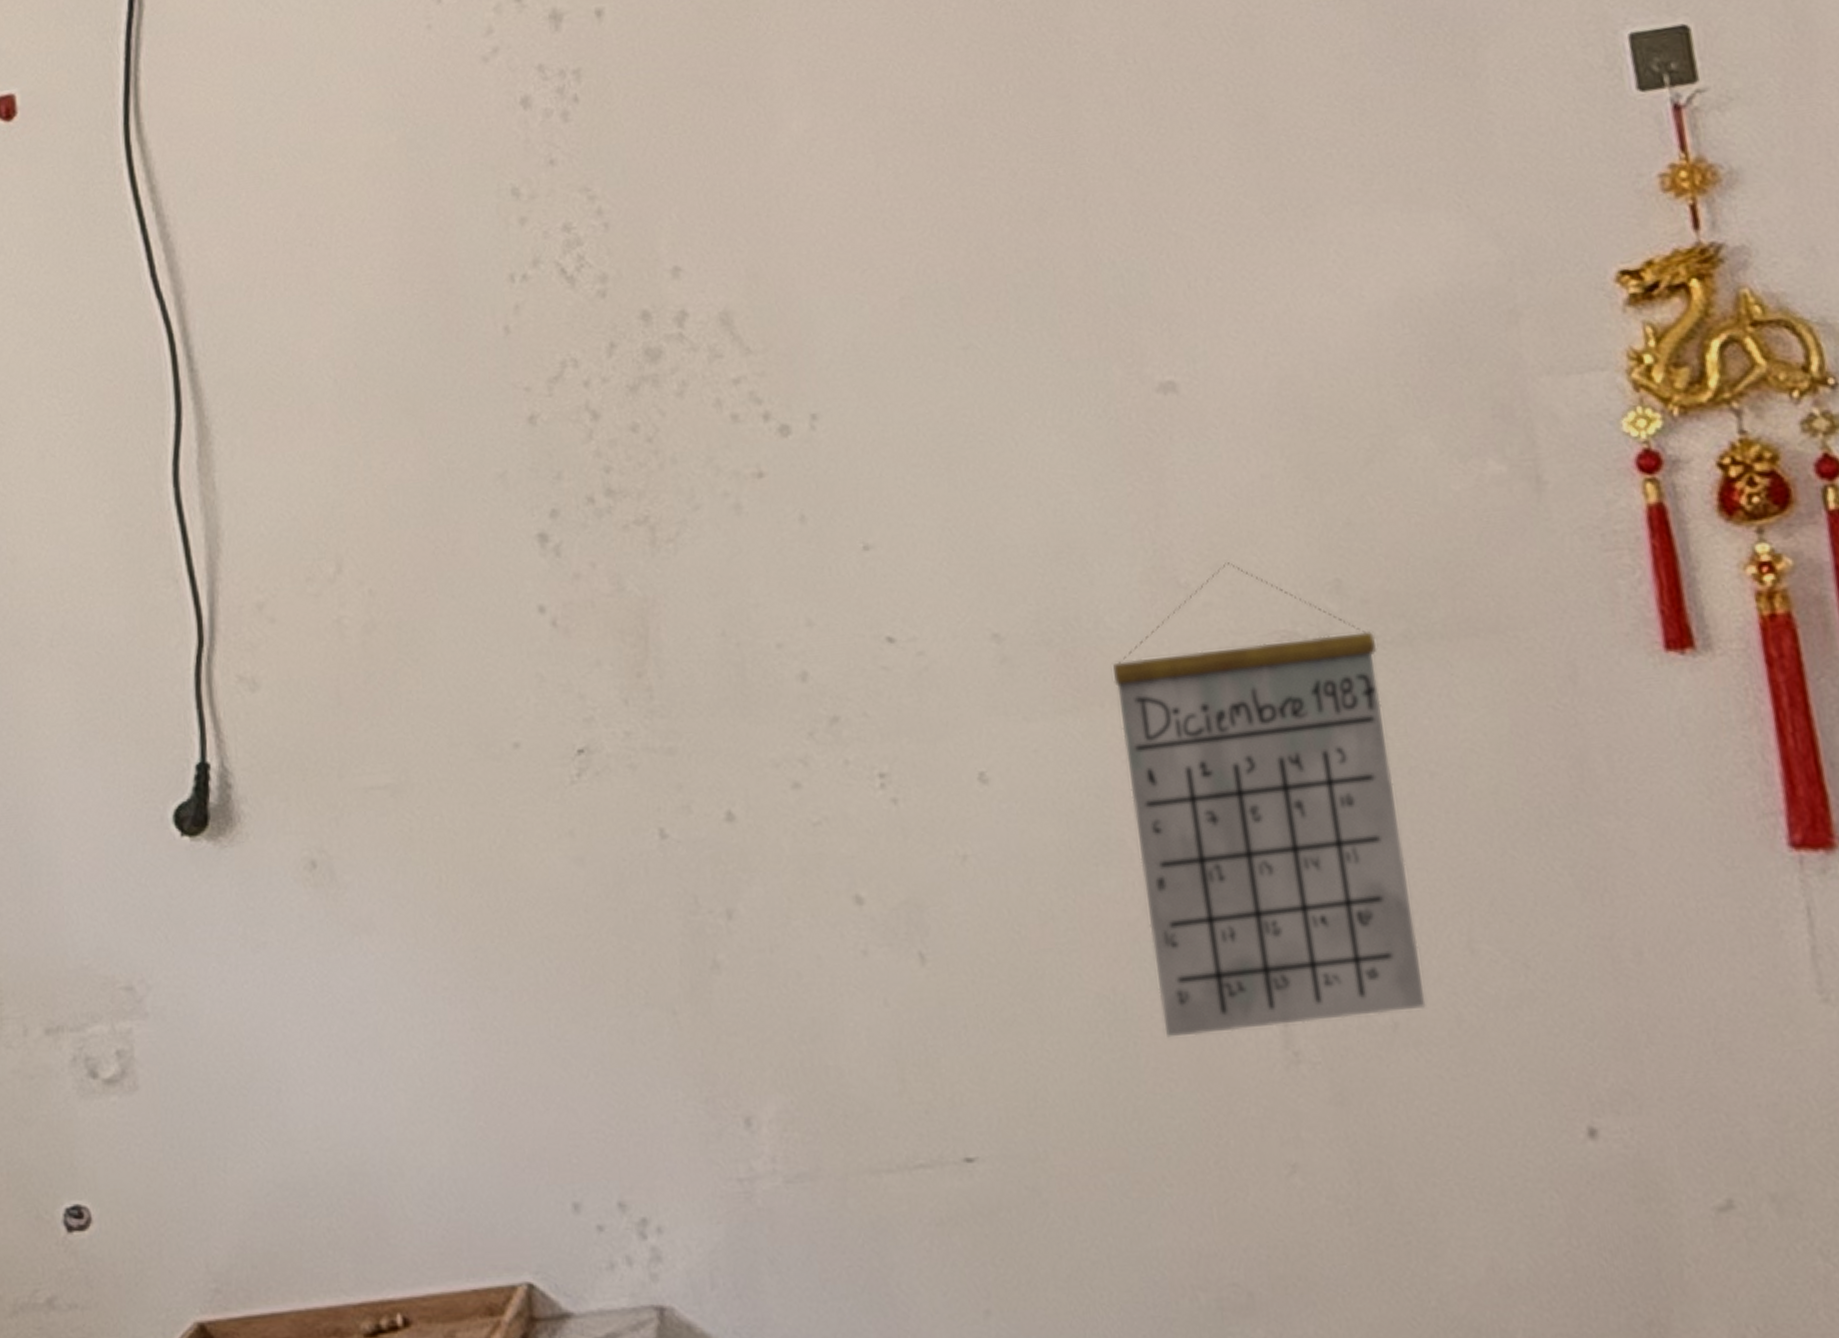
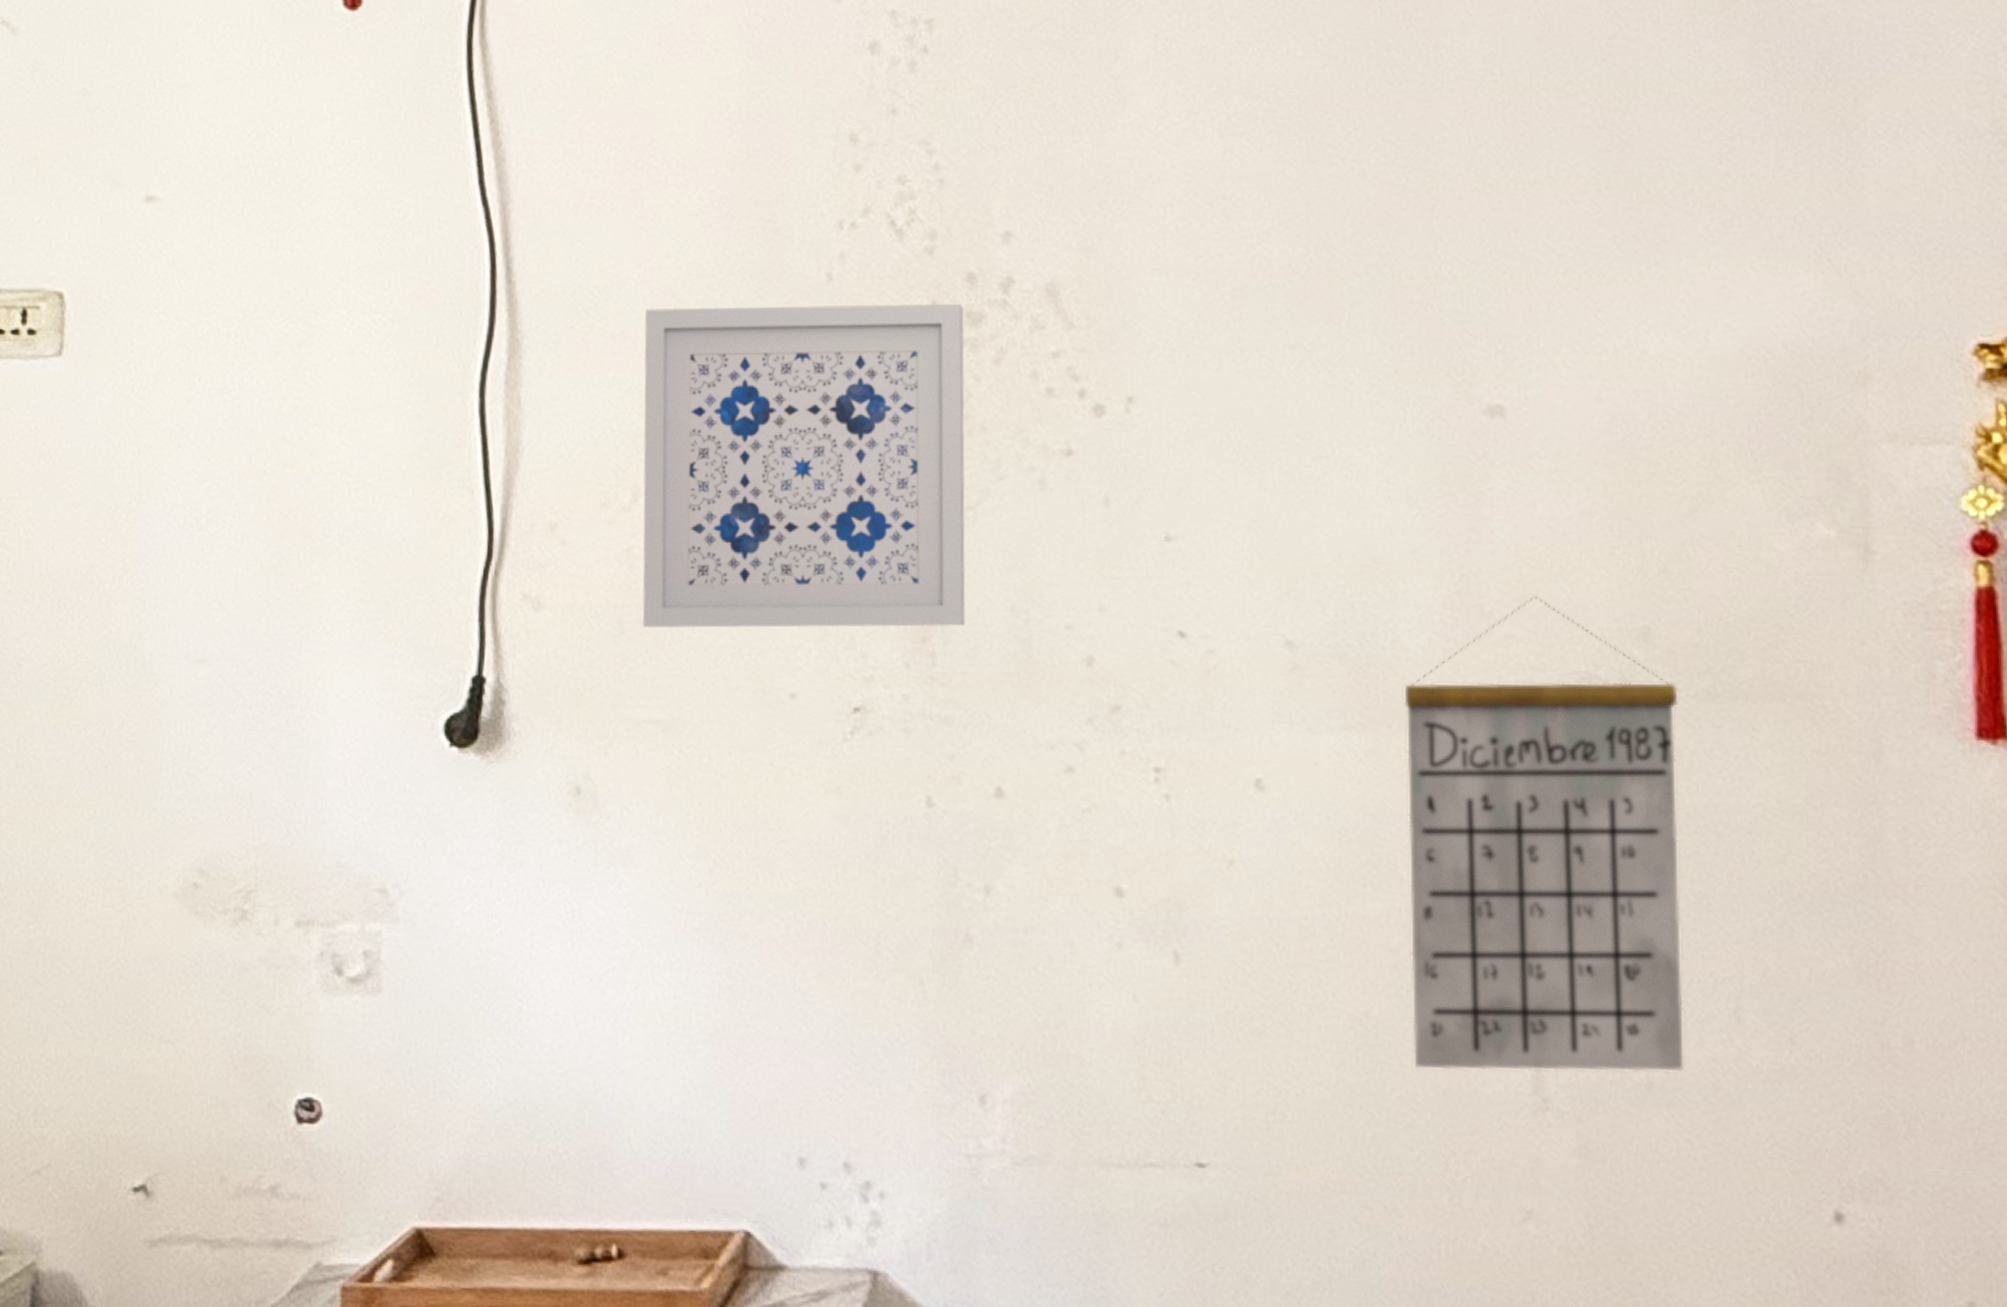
wall art: none [329,341,678,696] -> present [642,303,966,629]

